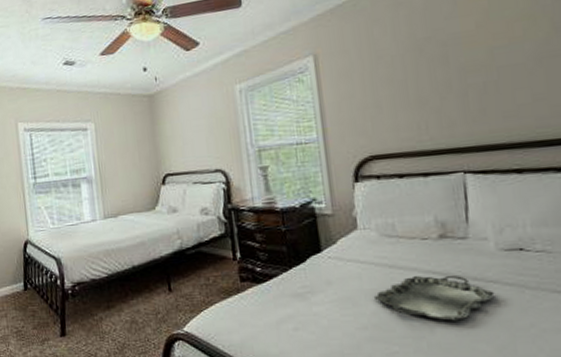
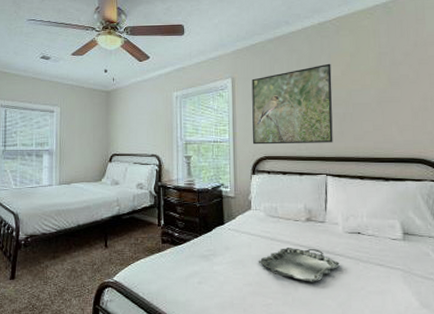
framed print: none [342,14,471,142] -> present [251,63,333,145]

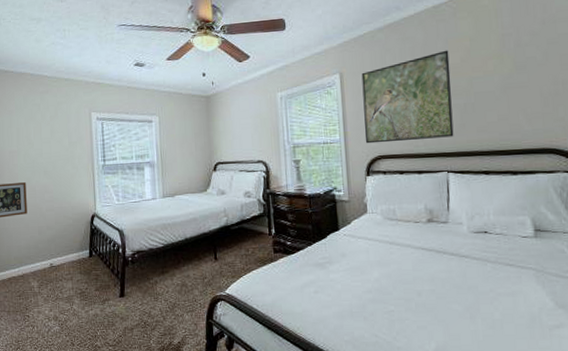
serving tray: present [258,248,340,282] -> none [377,251,466,287]

